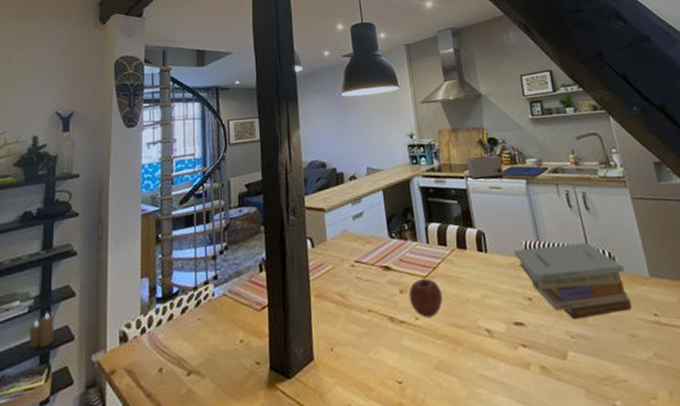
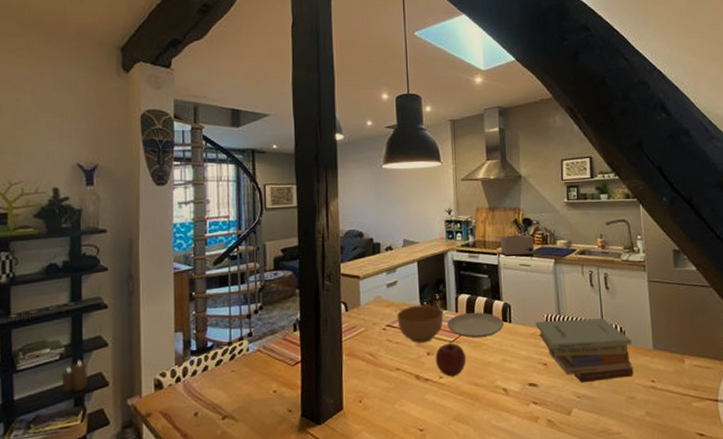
bowl: none [365,236,415,280] -> present [397,304,444,343]
plate: none [419,242,480,272] -> present [448,312,504,338]

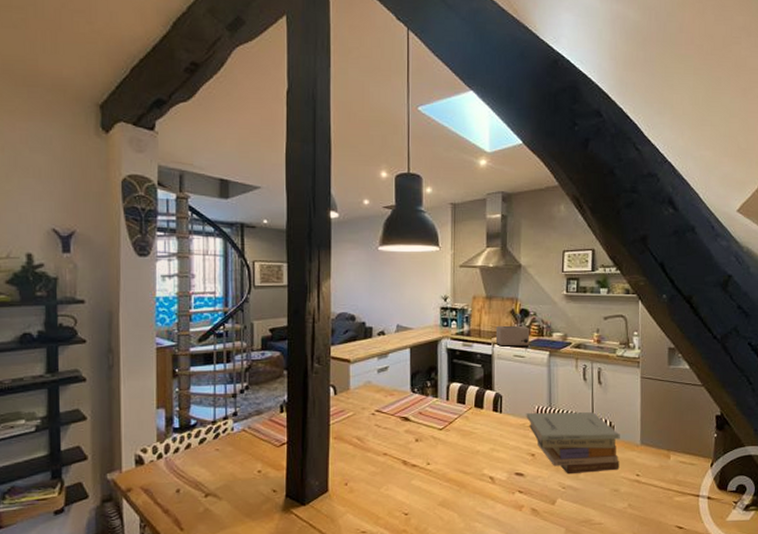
candle: present [61,359,88,393] -> none [37,432,65,465]
bowl: present [397,304,444,343] -> none [387,391,434,429]
fruit: present [435,342,467,377] -> none [423,430,455,464]
plate: present [448,312,504,338] -> none [438,401,494,427]

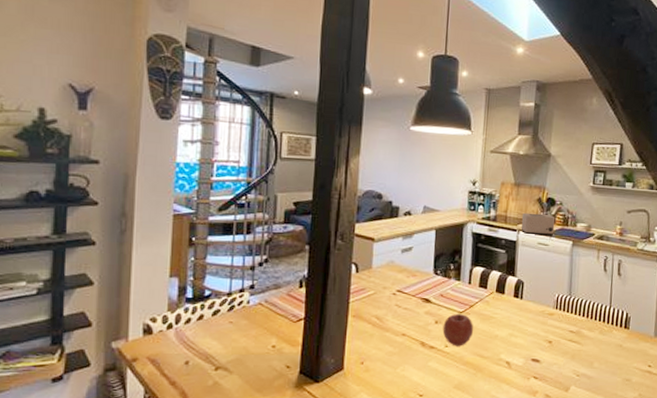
fruit: none [423,430,455,464] -> present [442,313,474,346]
books: present [526,412,620,475] -> none [546,300,636,363]

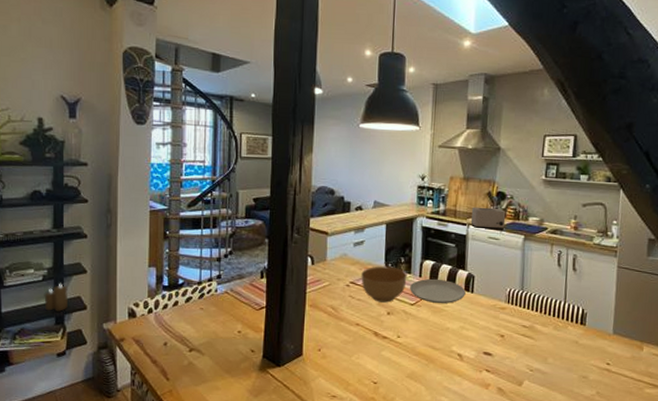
candle: none [38,296,69,330] -> present [44,282,68,312]
bowl: none [408,273,456,311] -> present [361,266,407,303]
fruit: present [442,313,474,346] -> none [394,305,426,338]
plate: none [459,285,515,311] -> present [410,278,466,304]

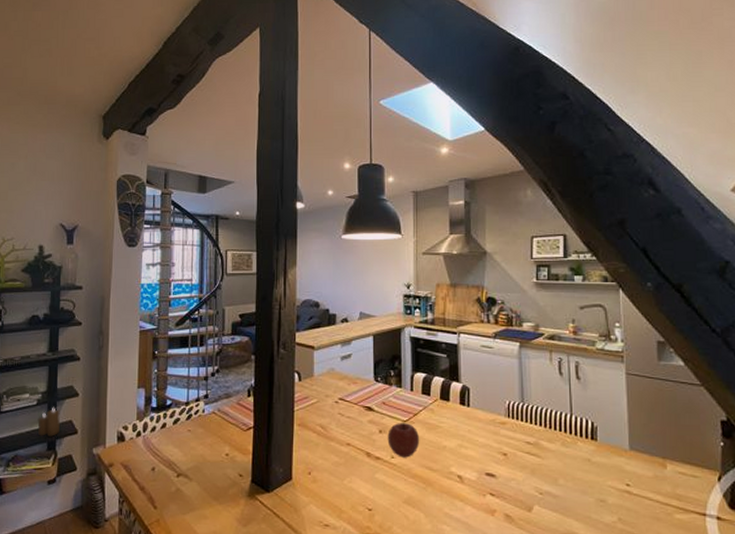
bowl: present [361,266,407,303] -> none [350,380,398,420]
fruit: none [394,305,426,338] -> present [387,422,420,458]
plate: present [410,278,466,304] -> none [402,392,461,420]
toaster: present [470,207,506,230] -> none [461,314,498,338]

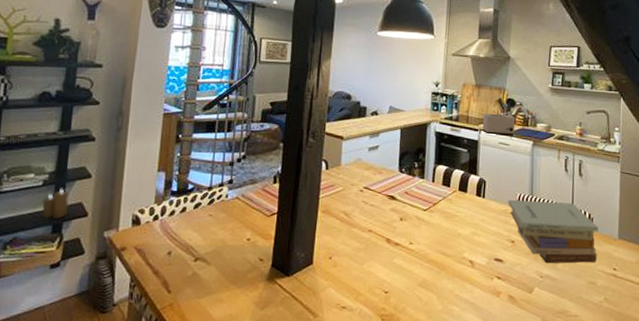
fruit: present [387,422,420,458] -> none [407,210,438,244]
toaster: none [461,314,498,338] -> present [482,113,516,136]
books: none [496,407,605,479] -> present [508,199,599,264]

